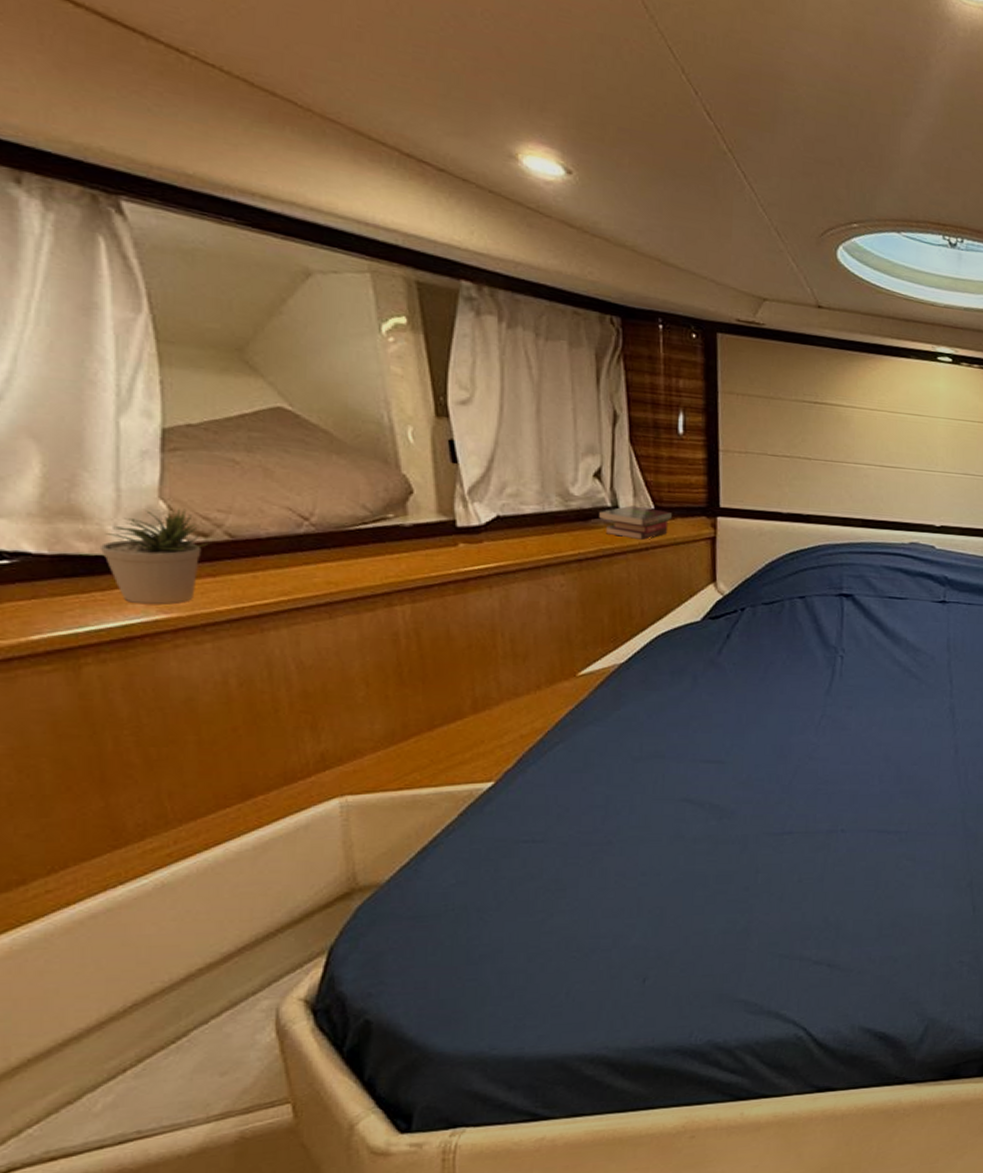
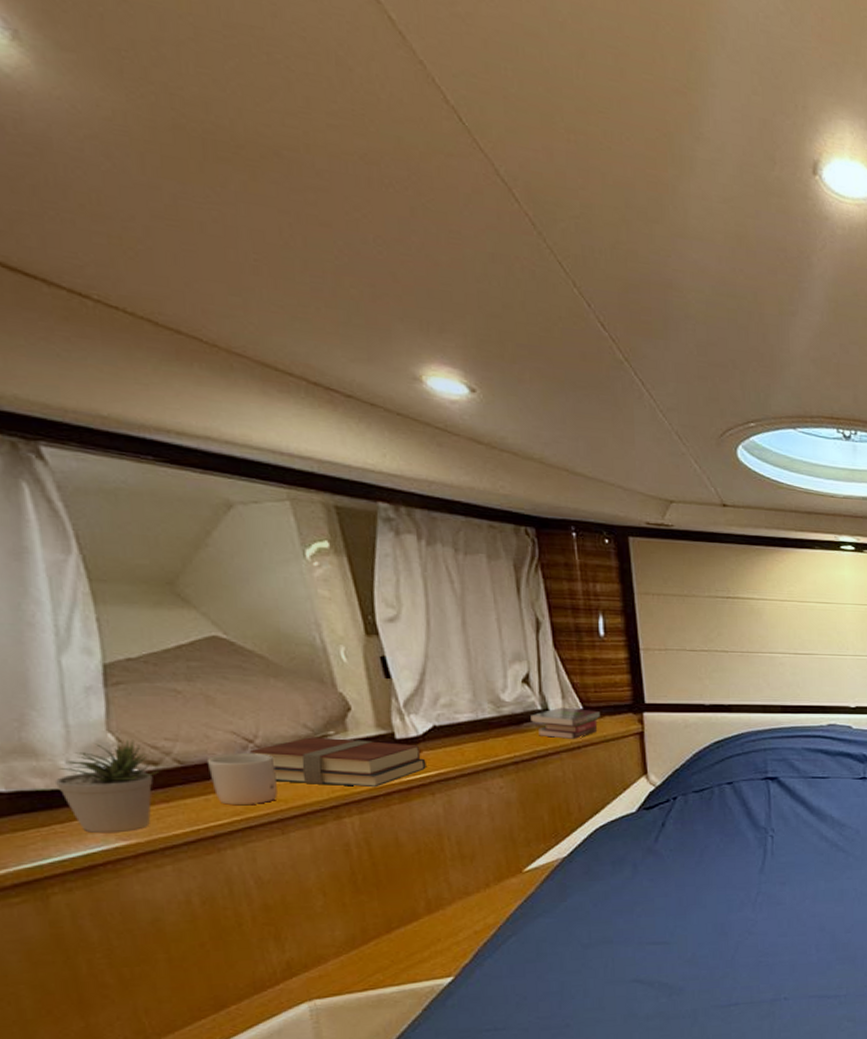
mug: none [258,530,329,585] -> present [206,753,278,805]
books: none [305,518,486,576] -> present [250,737,426,788]

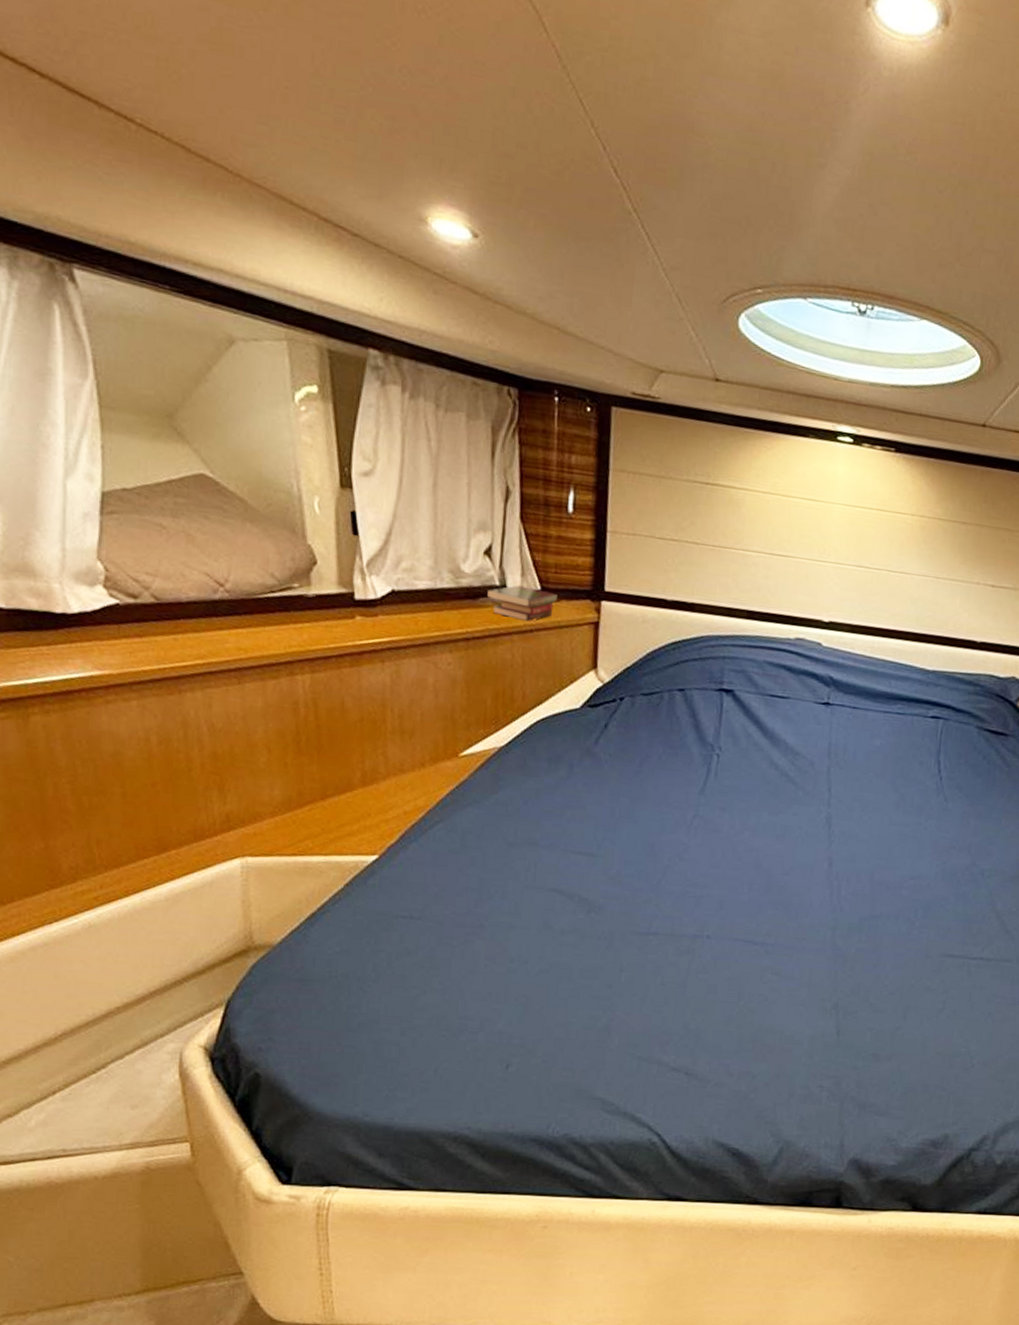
potted plant: present [54,739,160,834] -> none [47,569,138,662]
mug: present [206,753,278,805] -> none [180,595,241,650]
books: present [250,737,426,788] -> none [220,587,380,648]

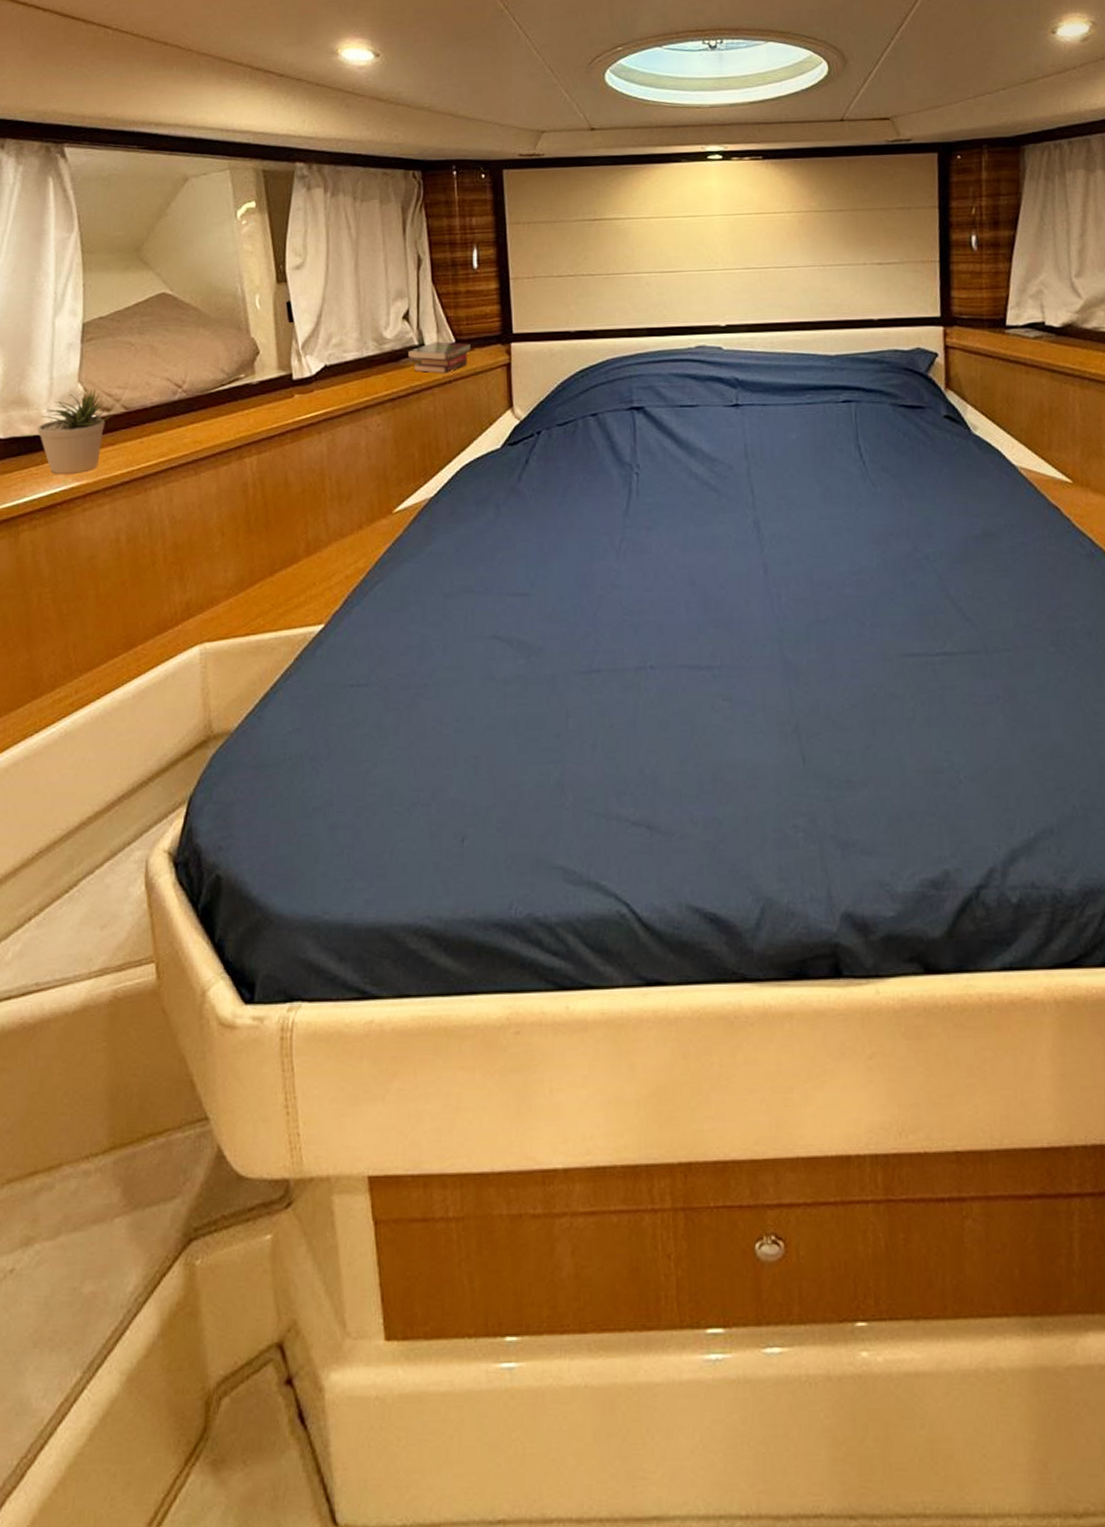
potted plant: none [47,569,138,662] -> present [36,388,111,475]

